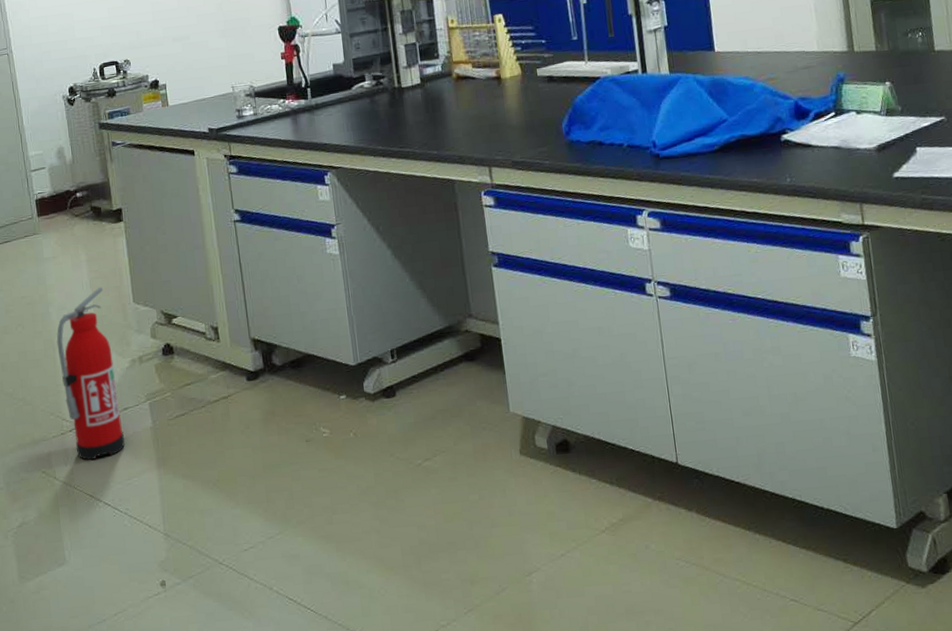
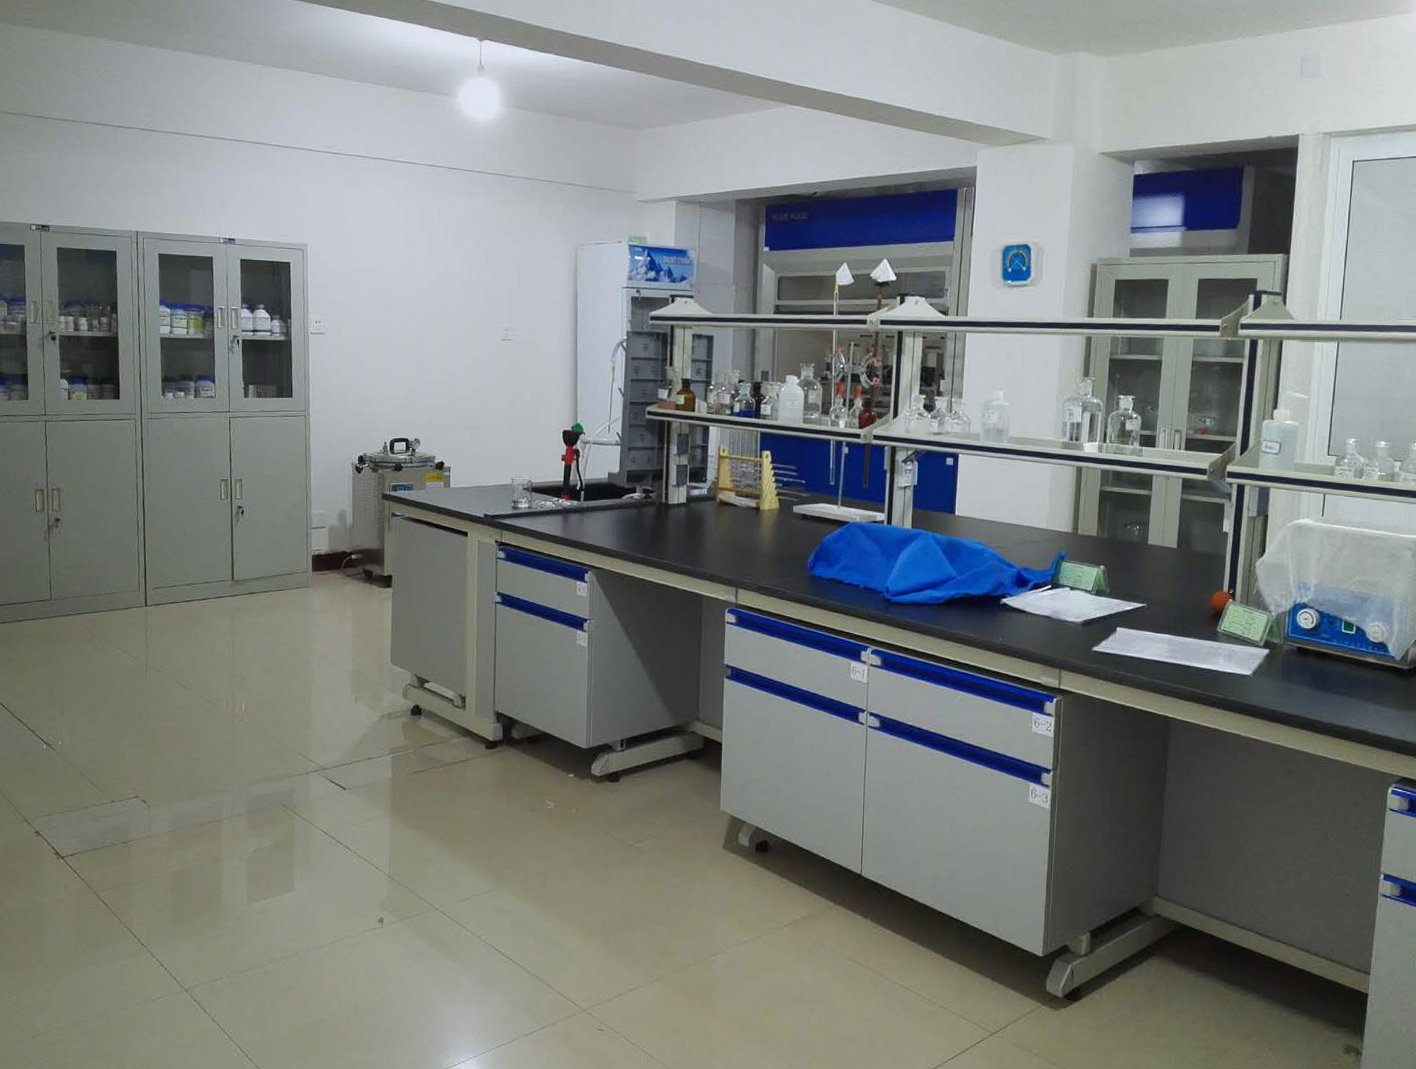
fire extinguisher: present [56,287,125,460] -> none [313,644,365,800]

